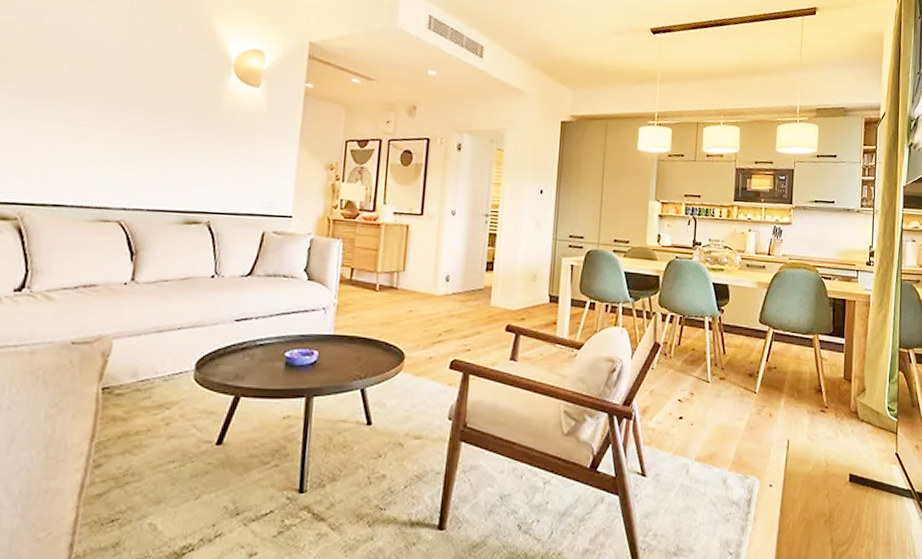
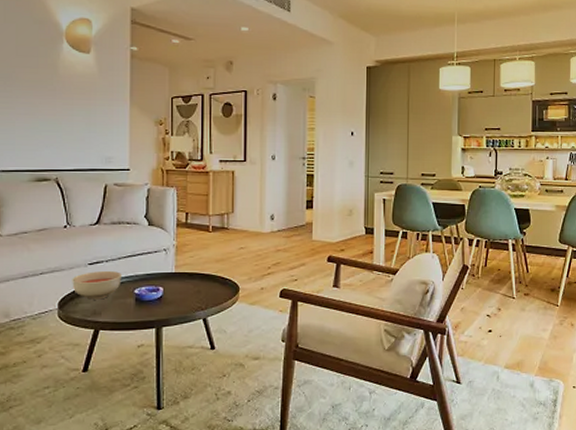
bowl: none [214,329,272,362] -> present [72,271,122,300]

